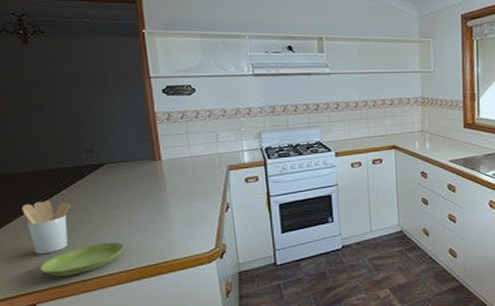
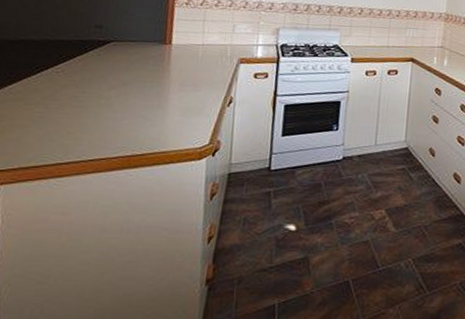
utensil holder: present [22,200,70,255] -> none [11,72,65,130]
saucer: present [40,242,125,277] -> none [14,124,113,157]

